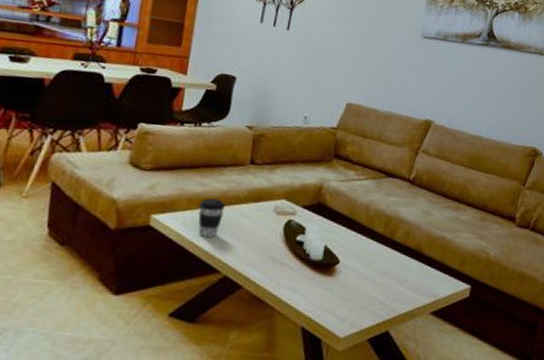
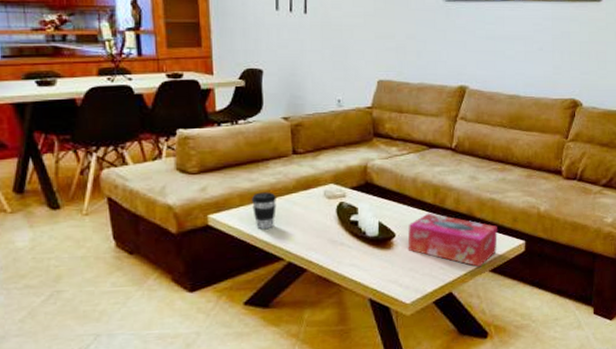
tissue box: none [350,243,444,308] -> present [407,213,498,267]

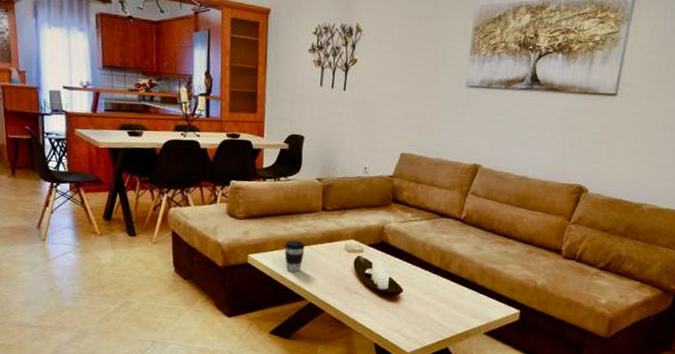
tissue box: present [407,213,498,267] -> none [412,274,495,329]

